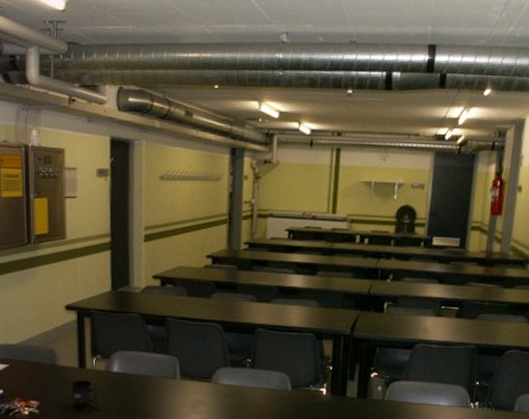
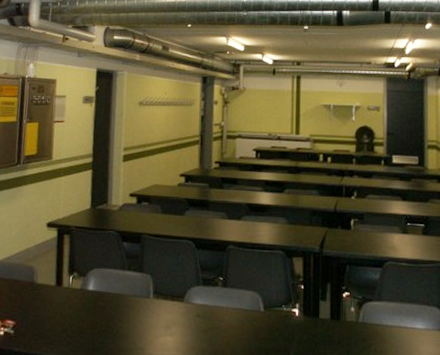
mug: present [70,380,98,407] -> none [46,298,73,328]

